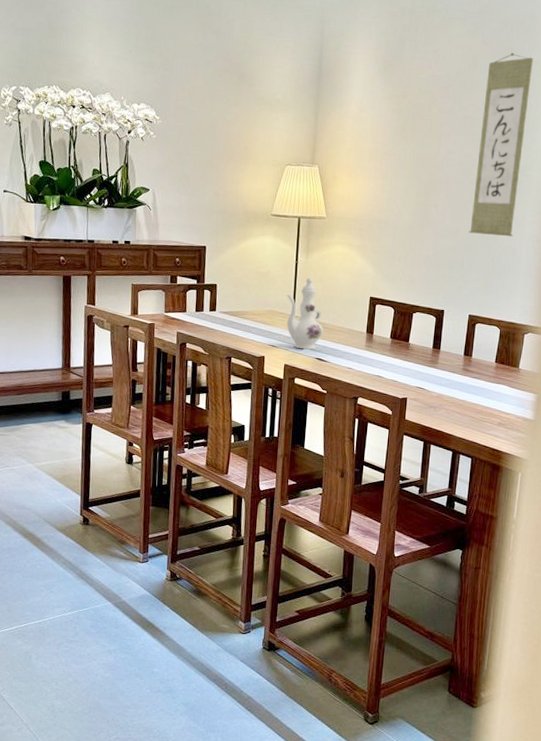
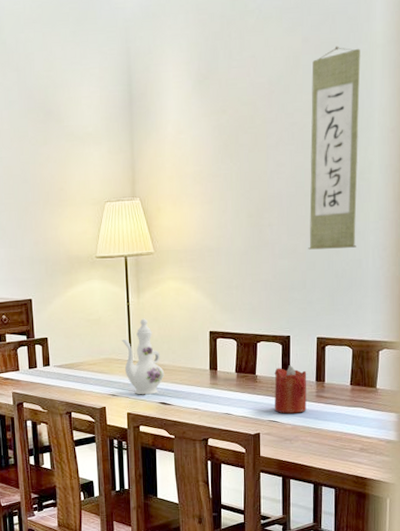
candle: none [422,337,456,384] -> present [274,365,307,414]

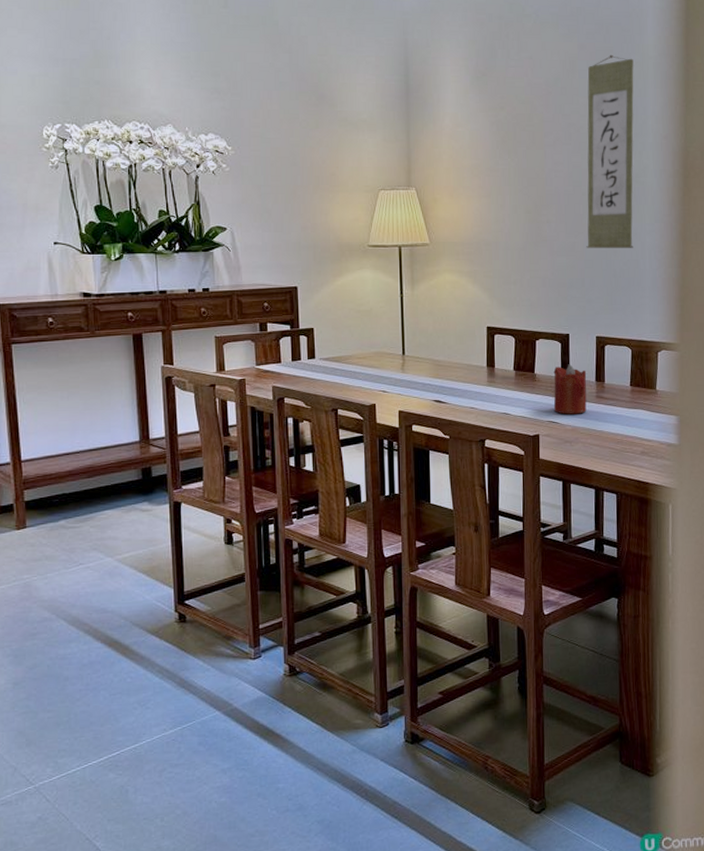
ewer: present [121,318,165,395] -> none [393,311,440,392]

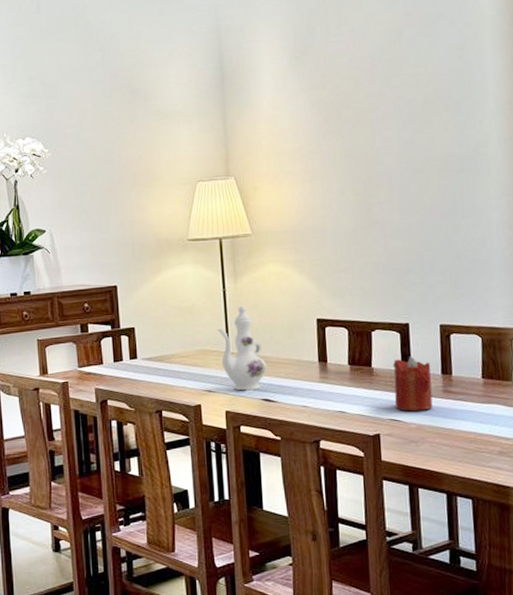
ewer: none [393,311,440,392] -> present [217,305,268,391]
wall scroll: present [586,54,634,248] -> none [416,18,478,229]

